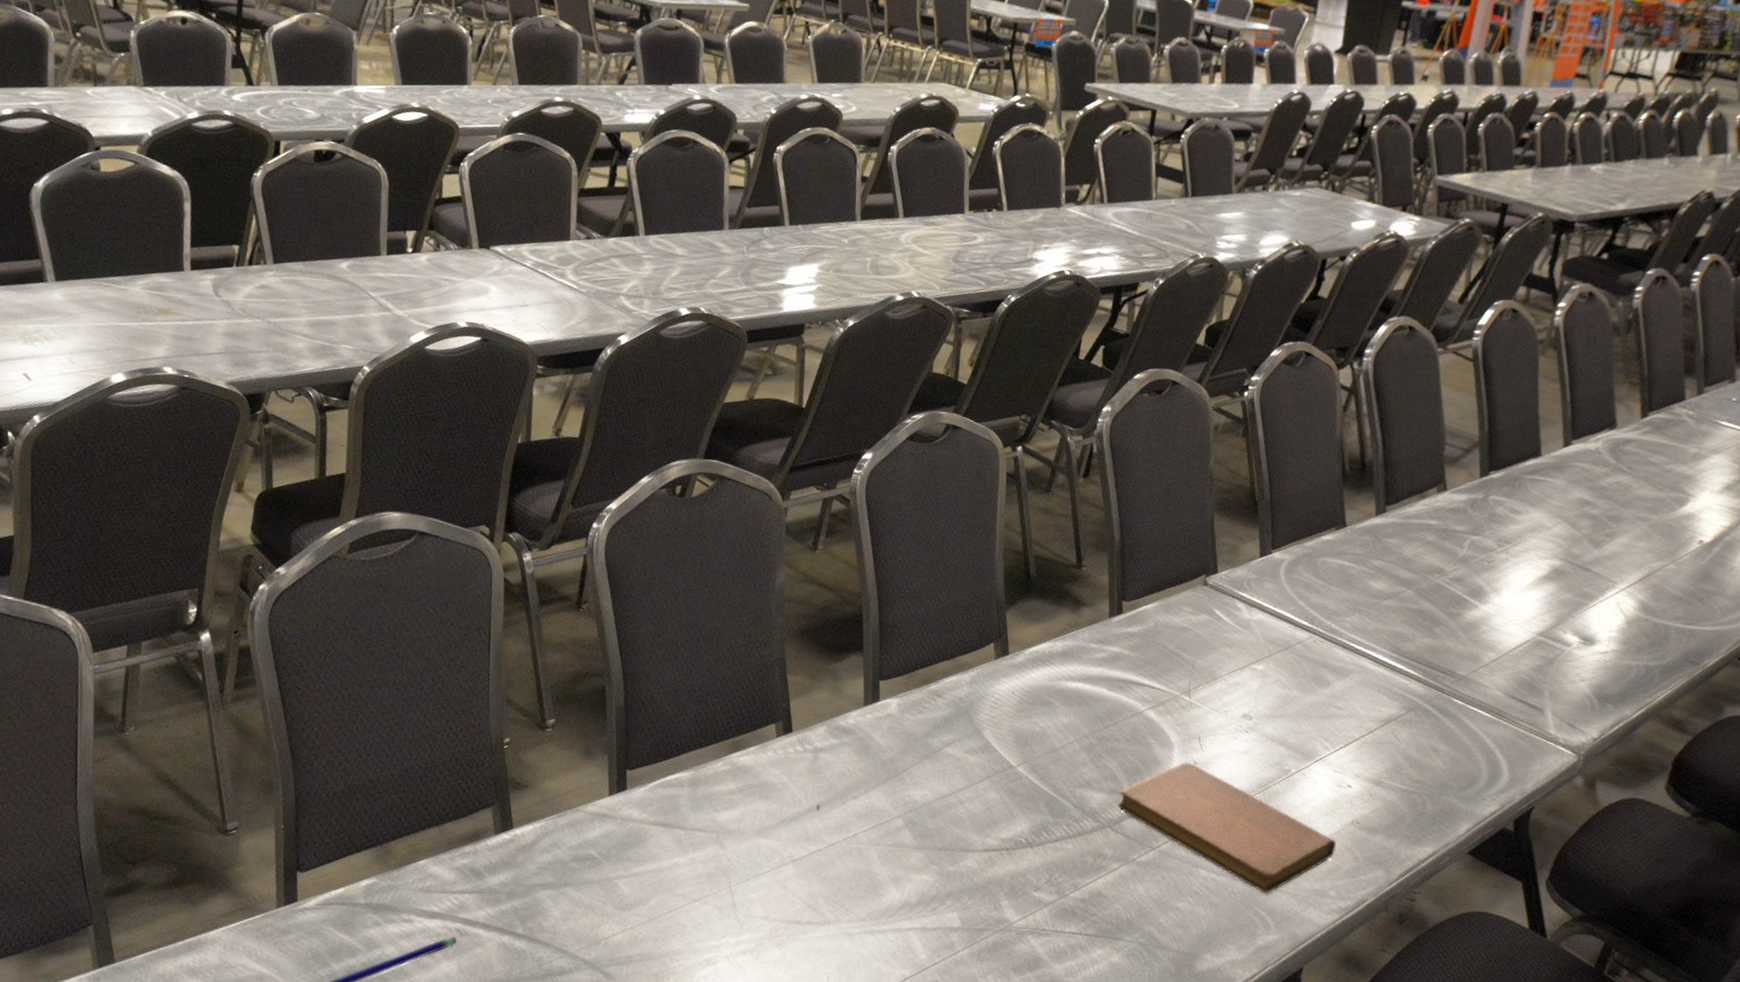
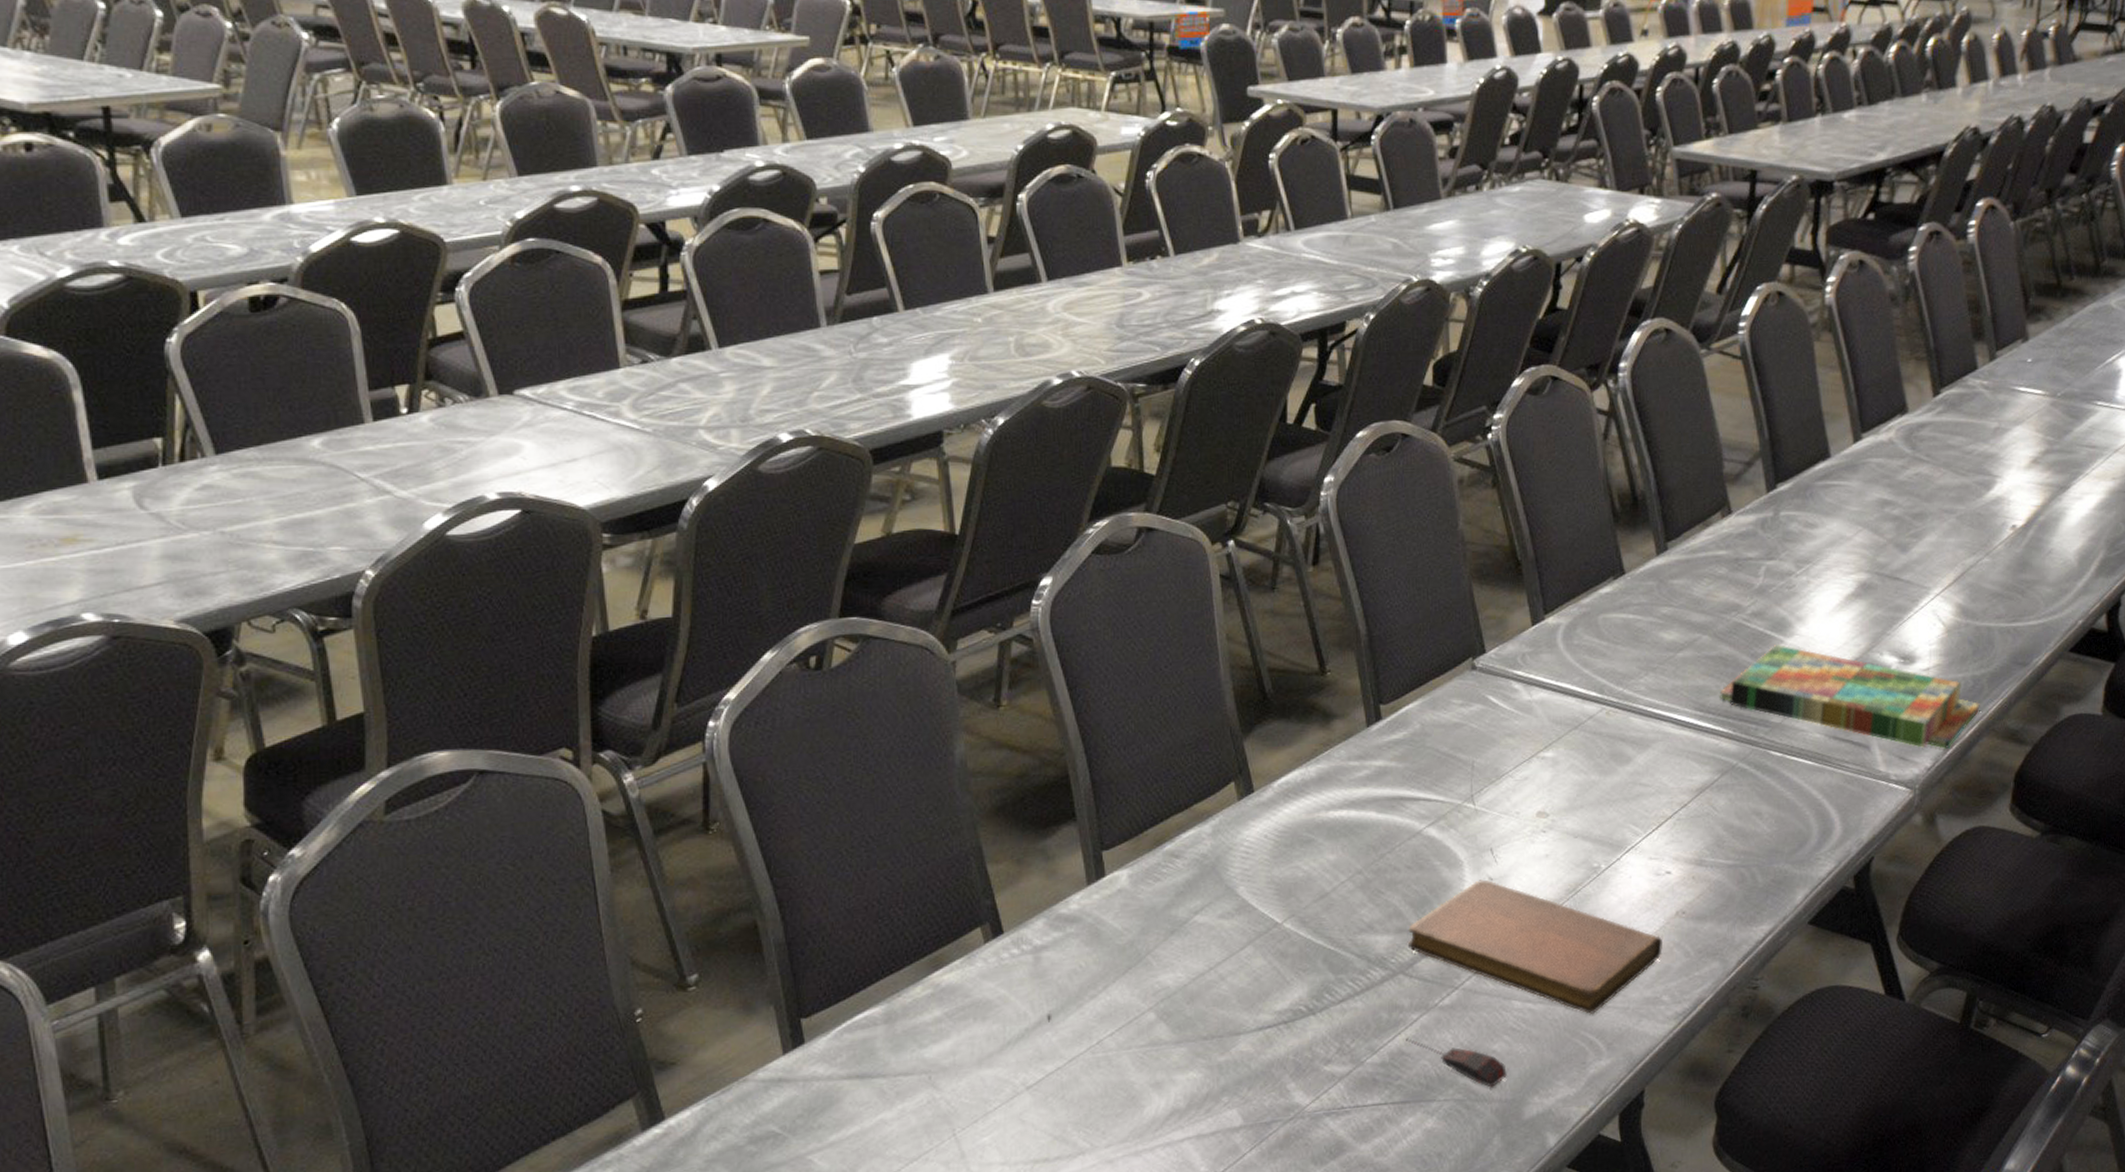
computer mouse: none [1105,883,1186,939] -> present [1406,1038,1507,1088]
board game: none [1415,608,1650,725] -> present [1719,645,1980,749]

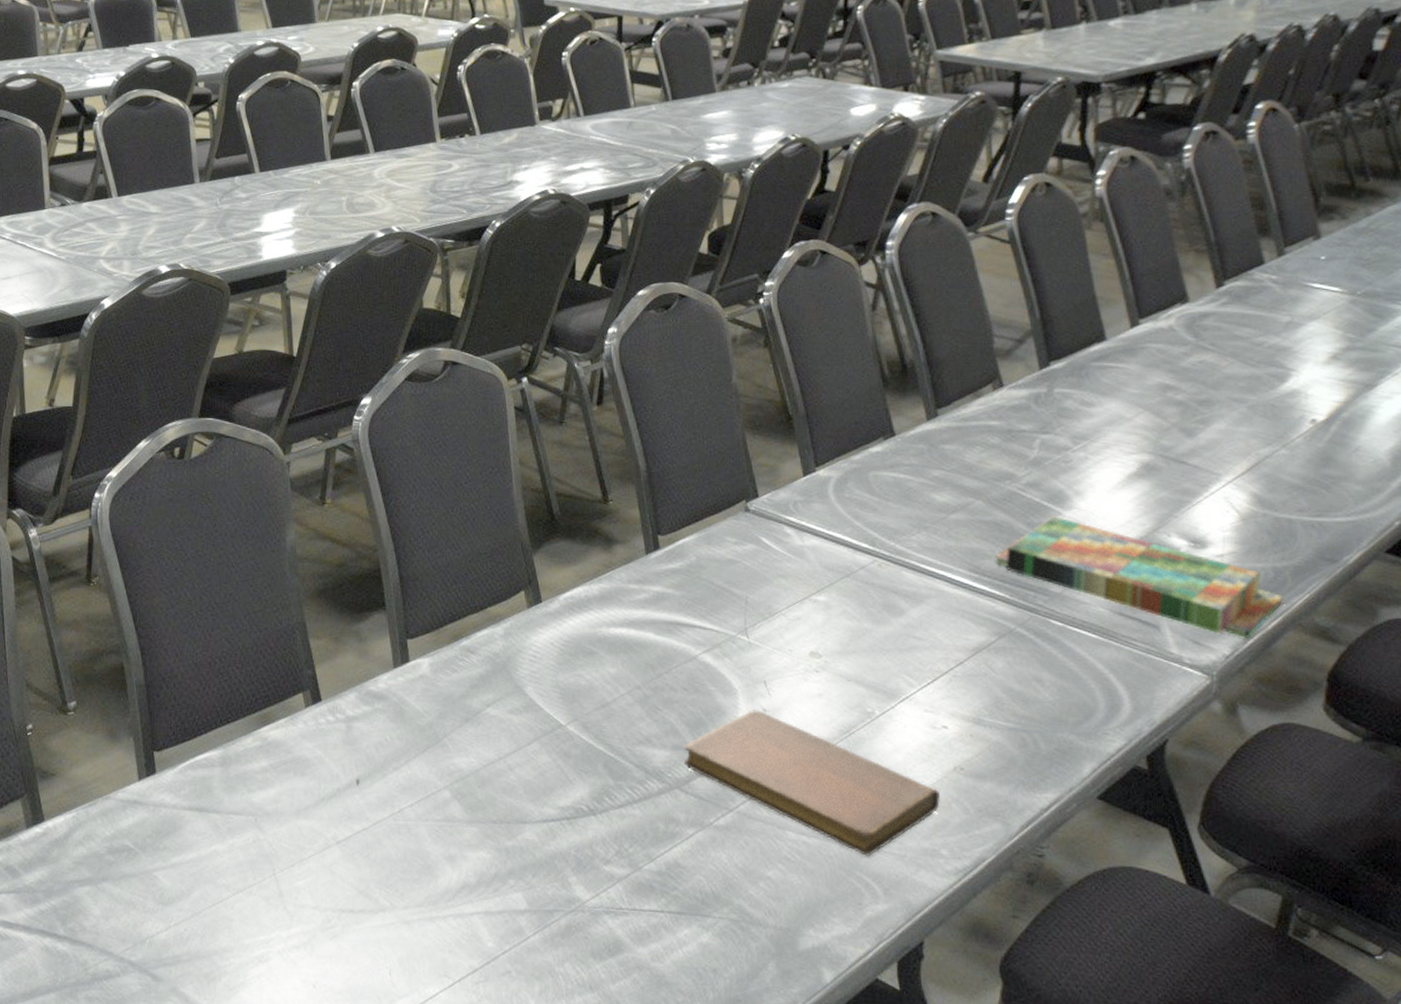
computer mouse: present [1406,1038,1507,1088] -> none [682,851,782,913]

